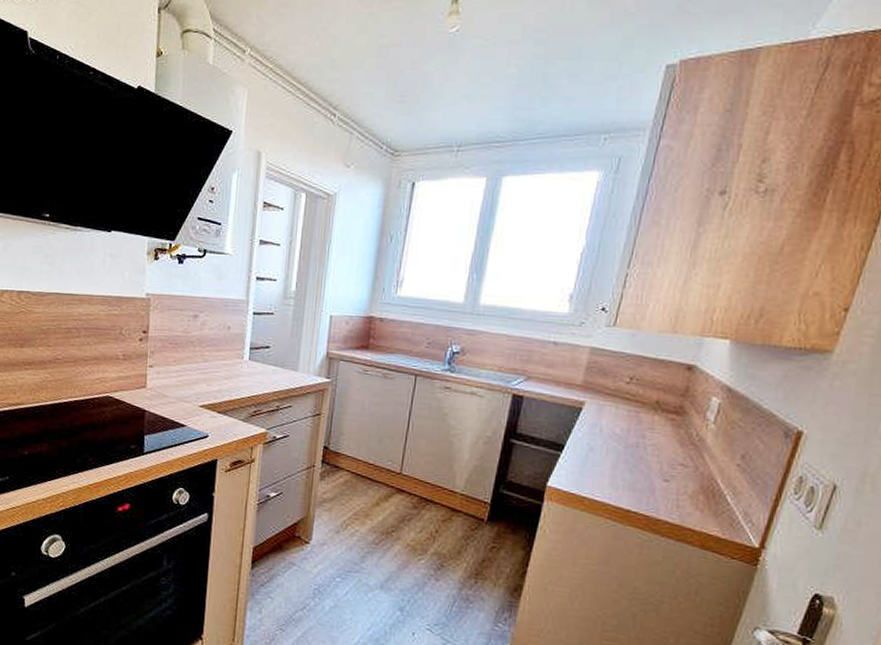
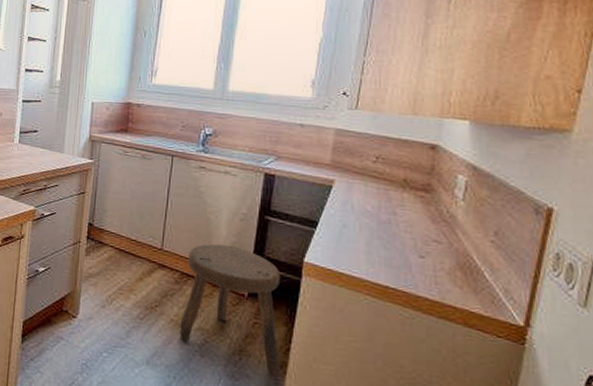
stool: none [415,468,522,599] -> present [179,244,281,377]

